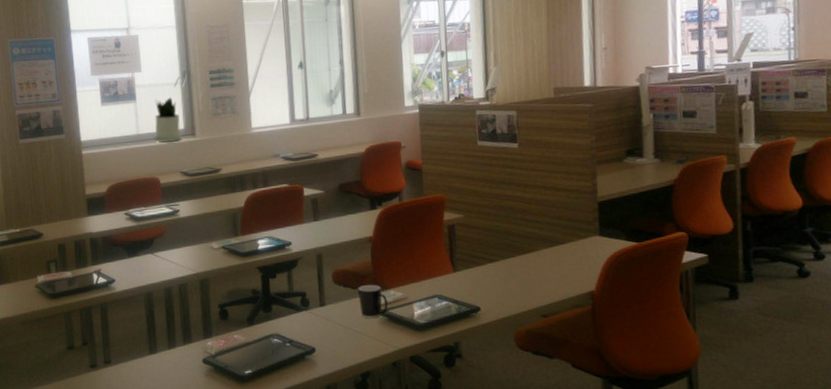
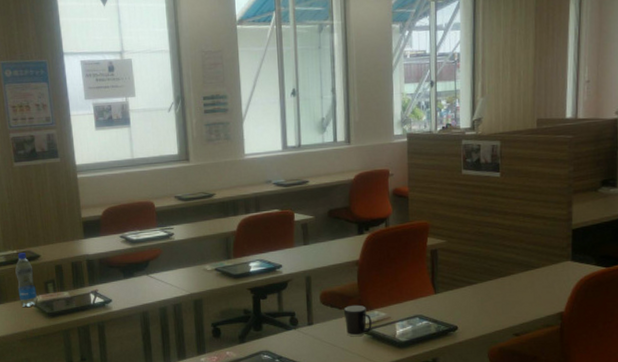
bottle: none [17,231,39,289] -> present [15,252,37,308]
planter: present [153,97,183,143] -> none [147,122,177,168]

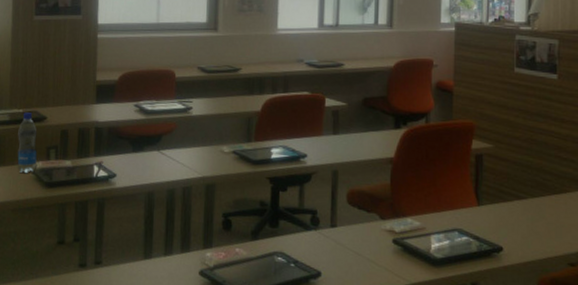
mug: present [343,305,372,337] -> none [372,208,404,247]

